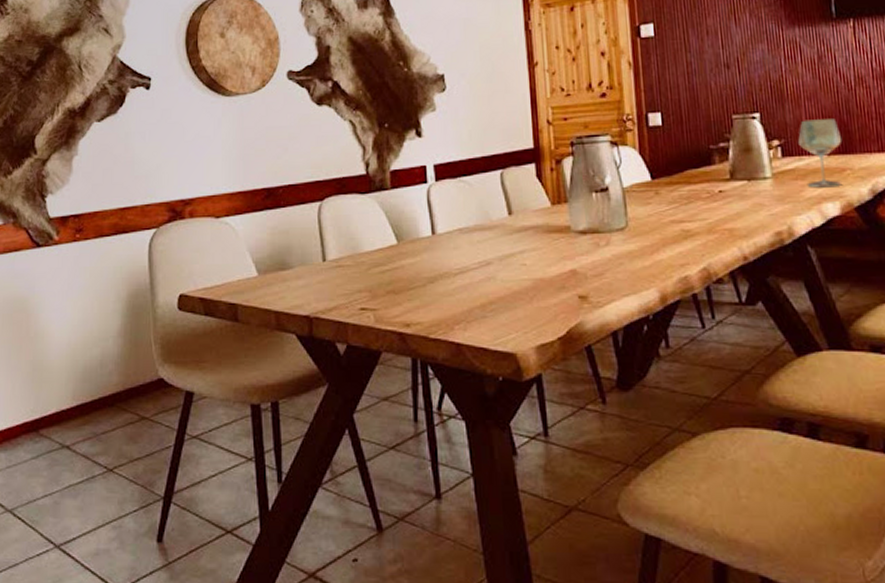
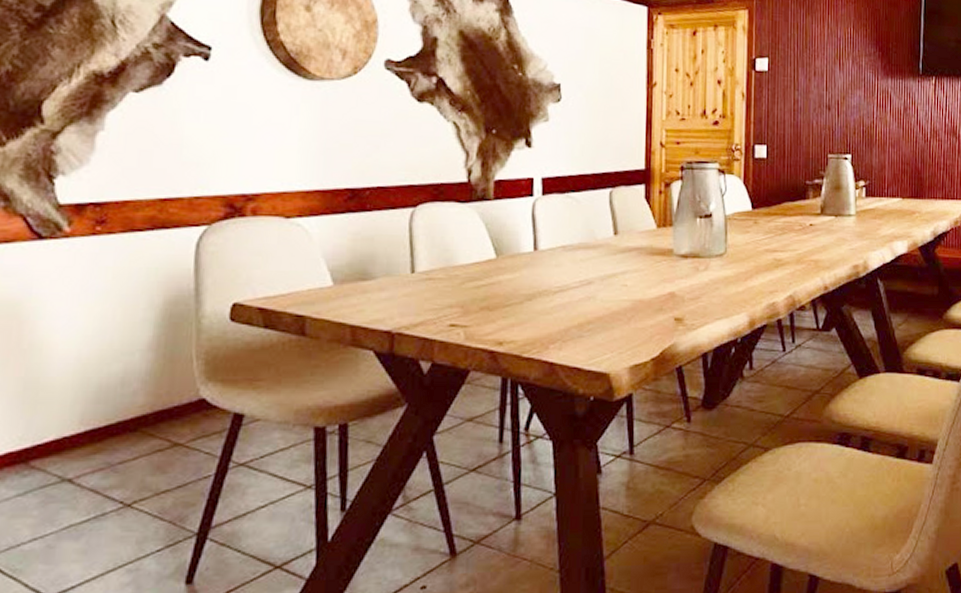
wine glass: present [798,119,843,188] -> none [880,164,915,227]

